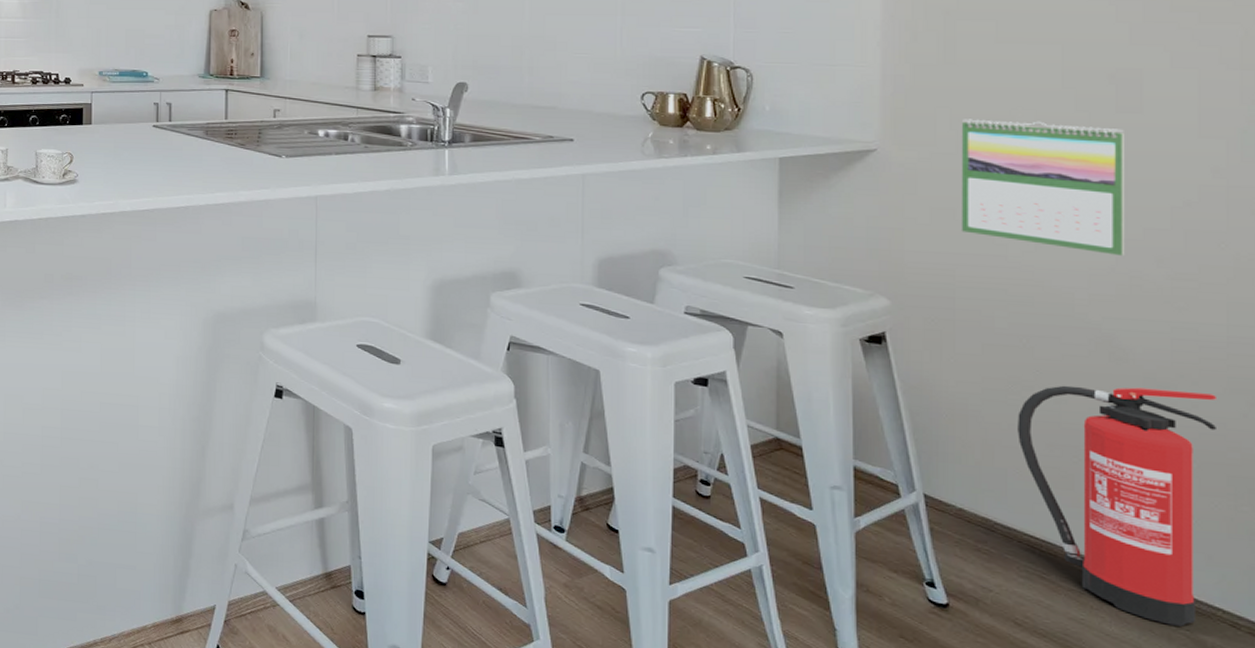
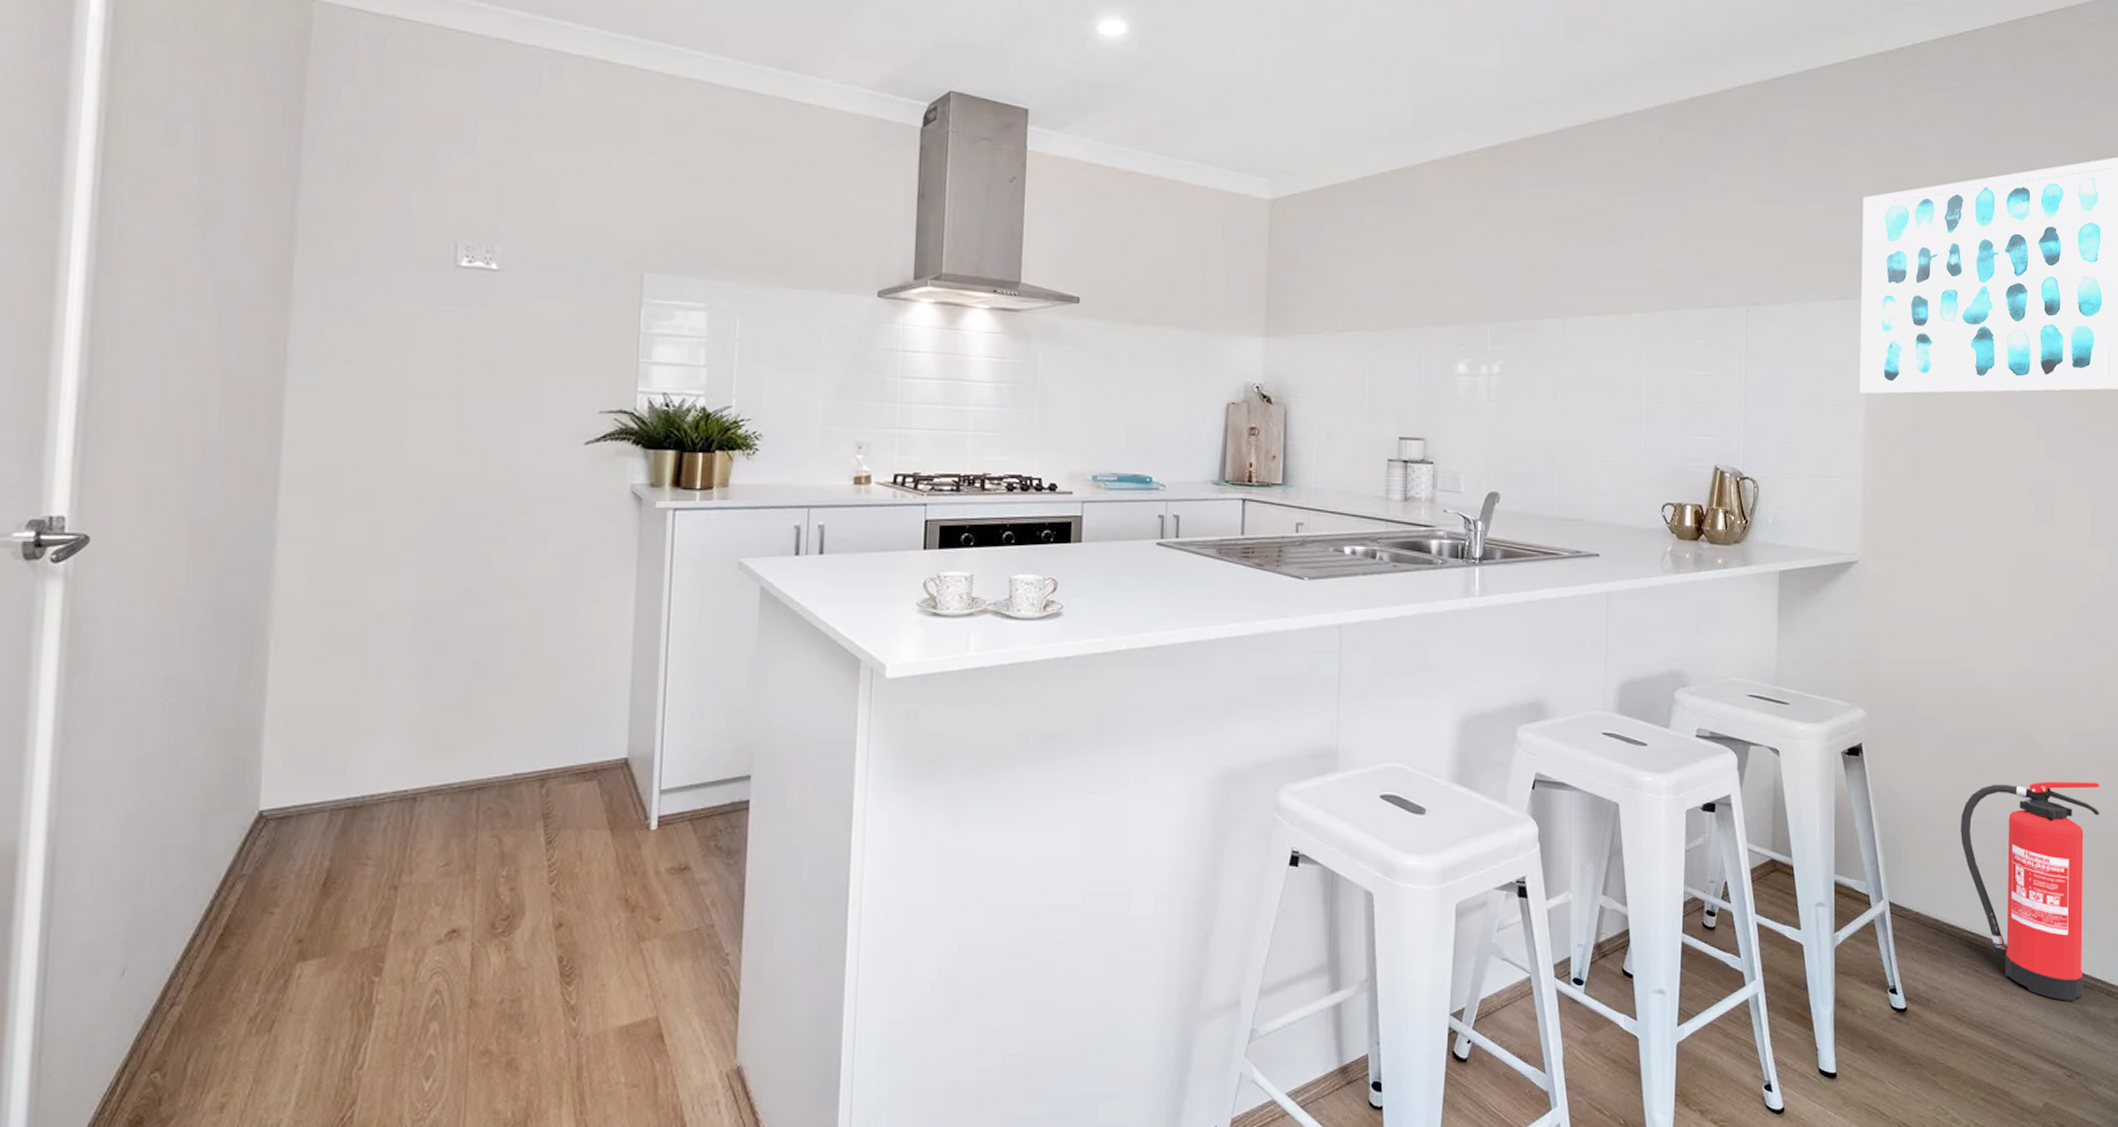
calendar: present [961,119,1124,257] -> none [1921,530,2040,659]

